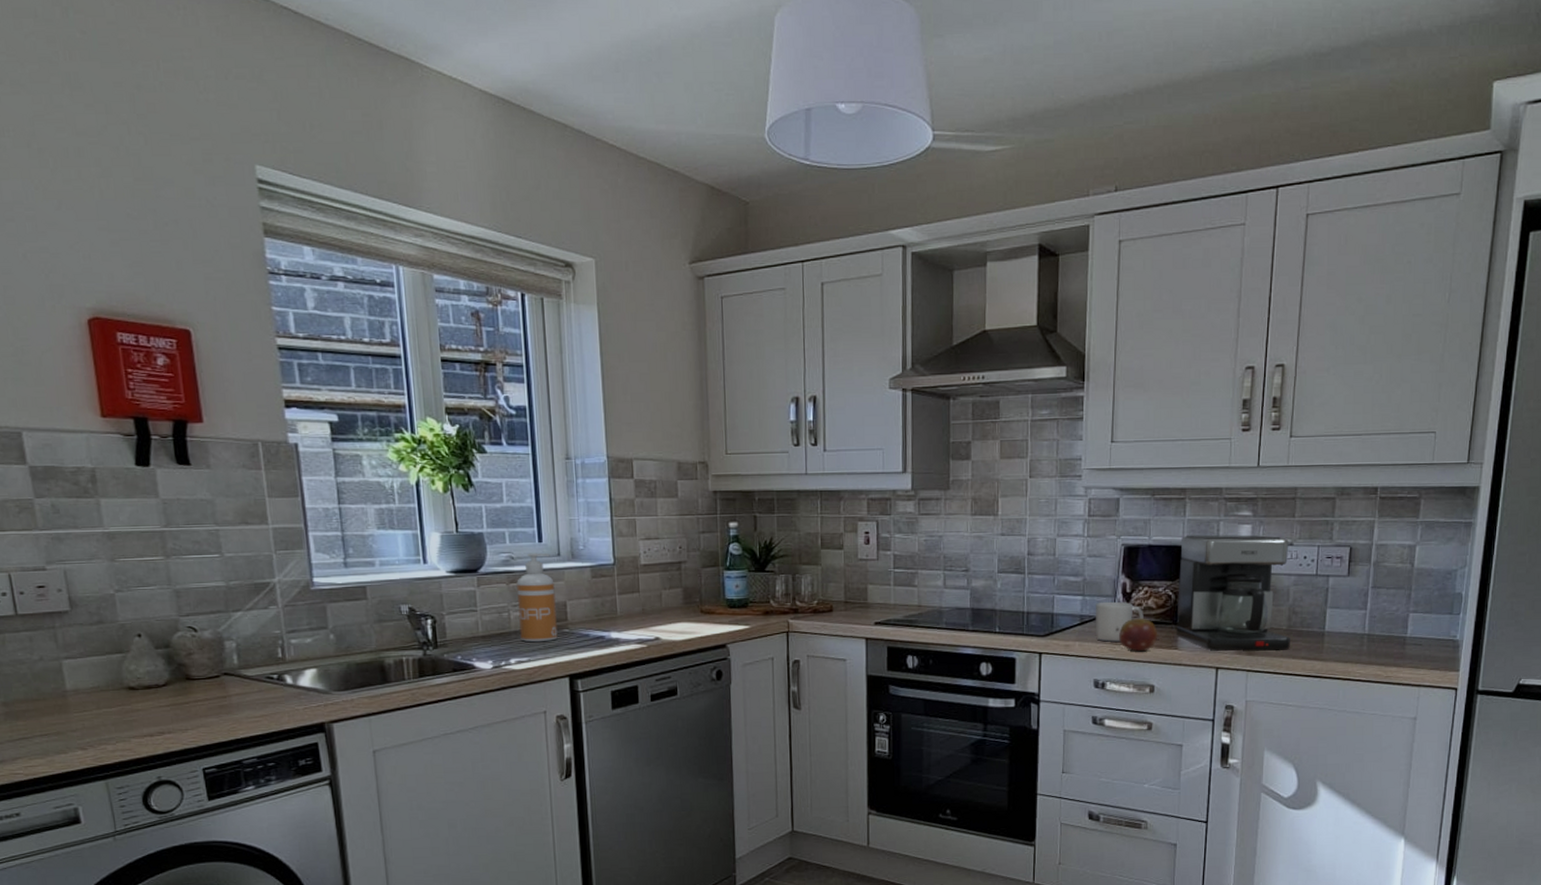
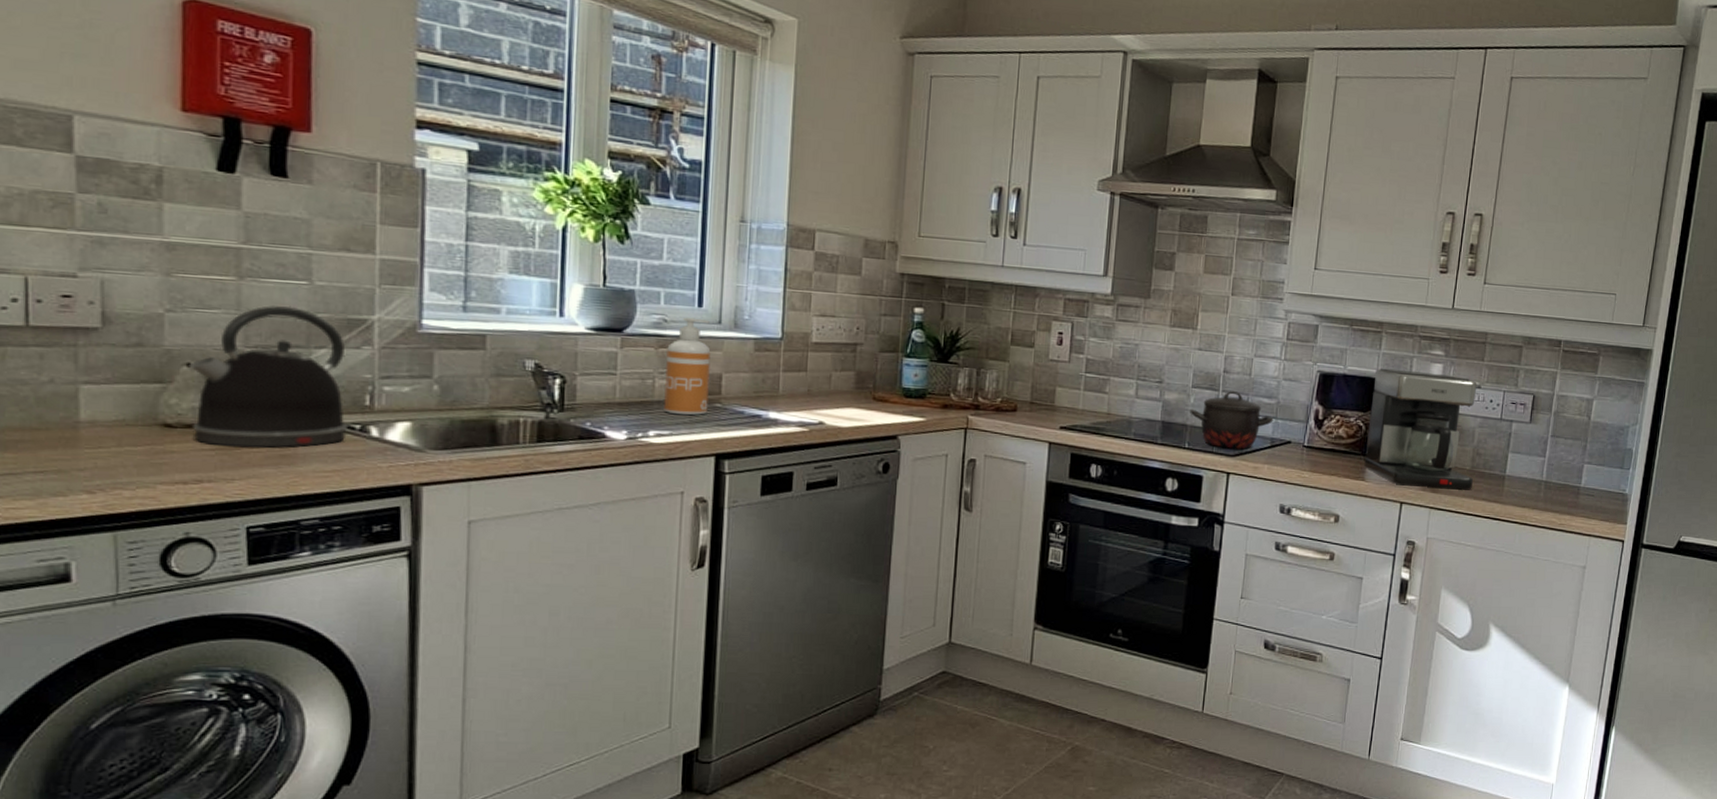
kettle: none [139,577,270,702] -> present [188,306,351,449]
cooking pot: none [996,572,1081,631] -> present [1189,391,1274,451]
mug: present [1095,601,1144,642] -> none [1284,426,1334,468]
fruit: present [1119,618,1158,652] -> none [1308,446,1347,480]

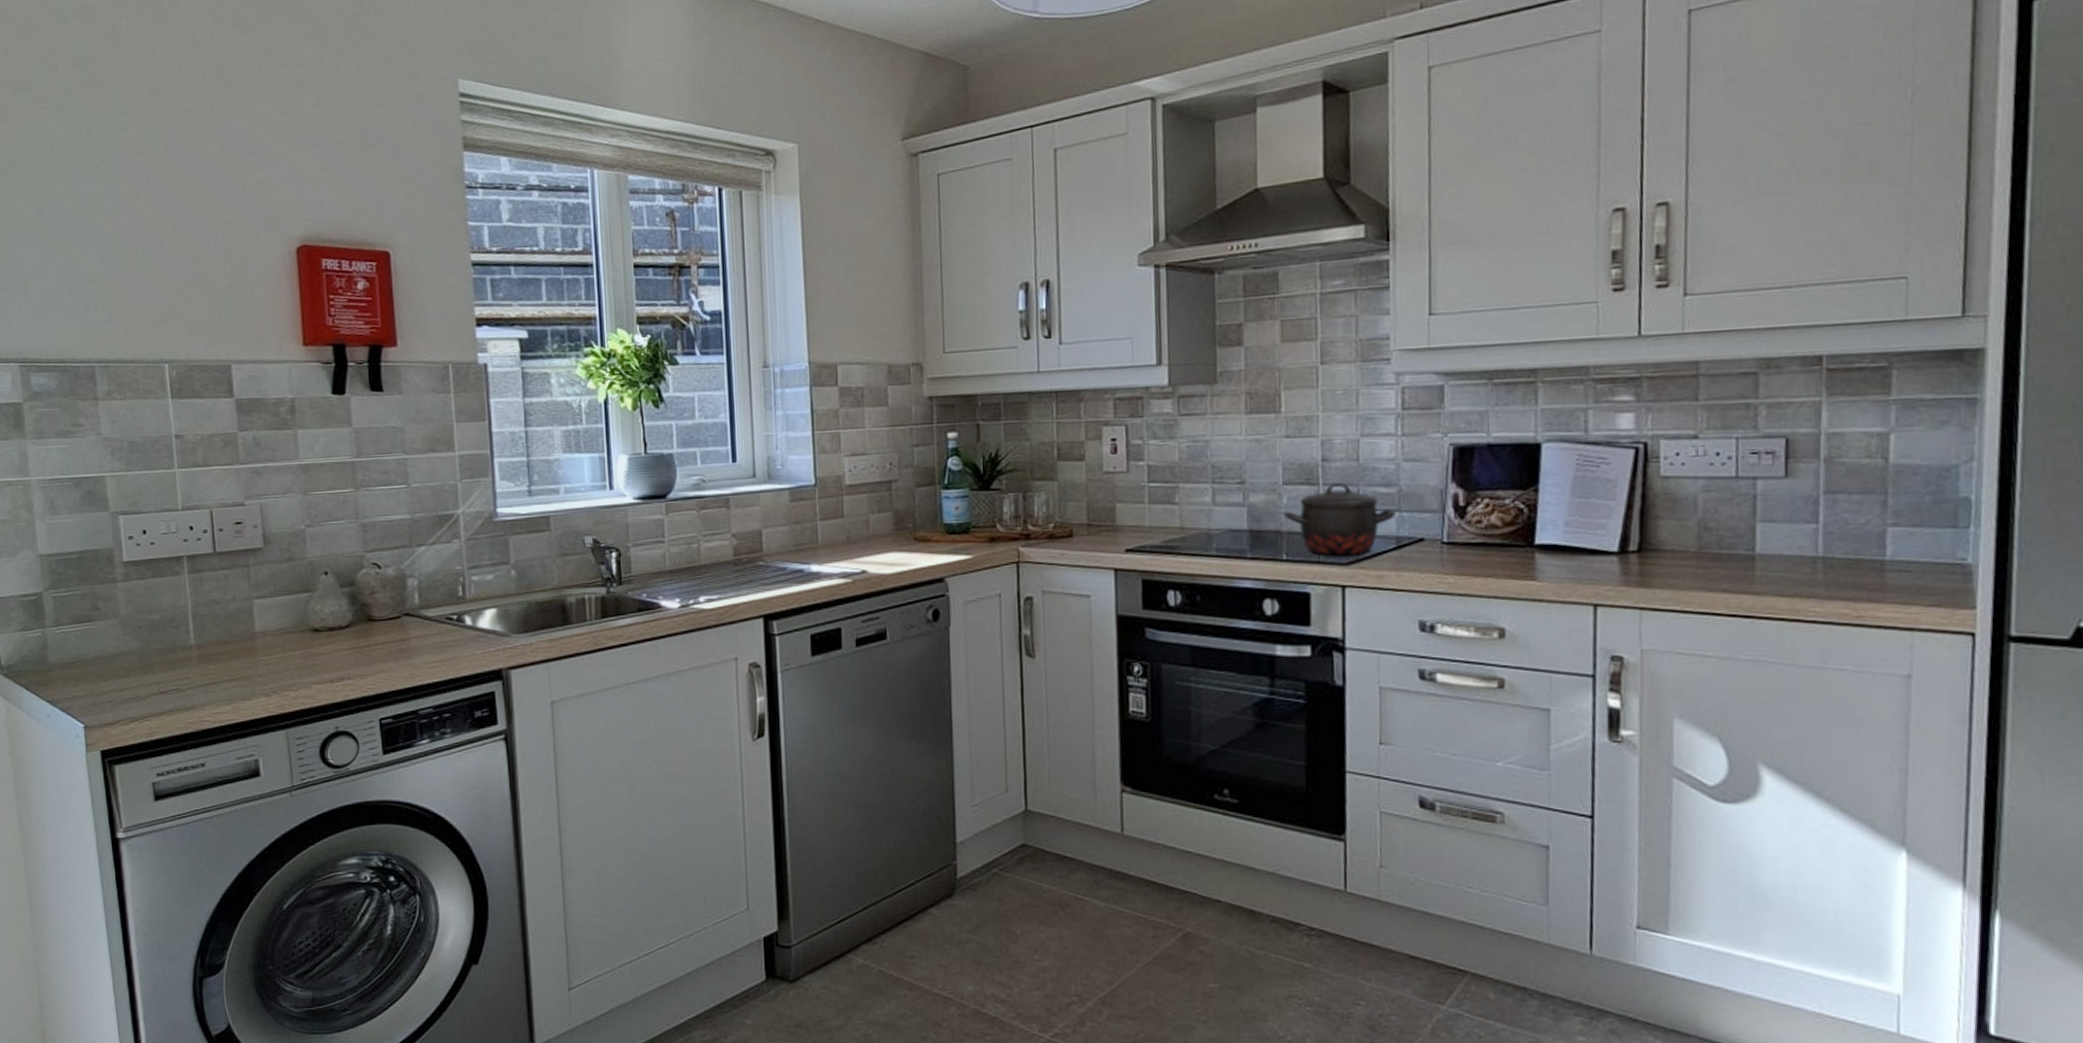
kettle: present [188,306,351,449] -> none [326,509,449,646]
soap dispenser: present [664,317,711,416] -> none [708,474,752,578]
coffee maker: present [1364,368,1477,490] -> none [1532,425,1703,582]

